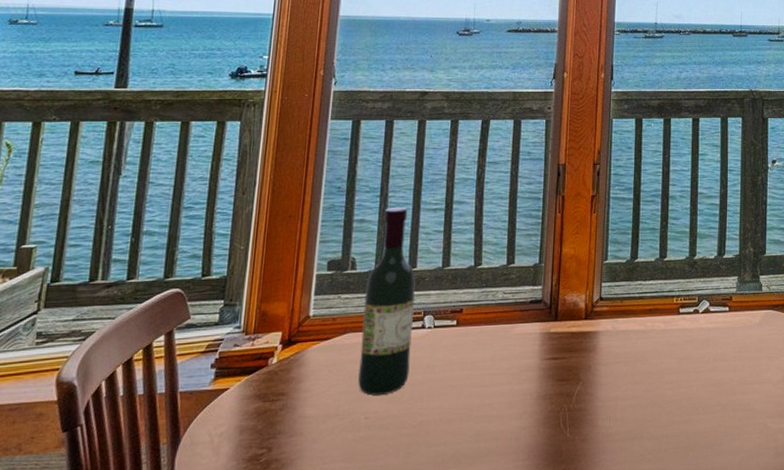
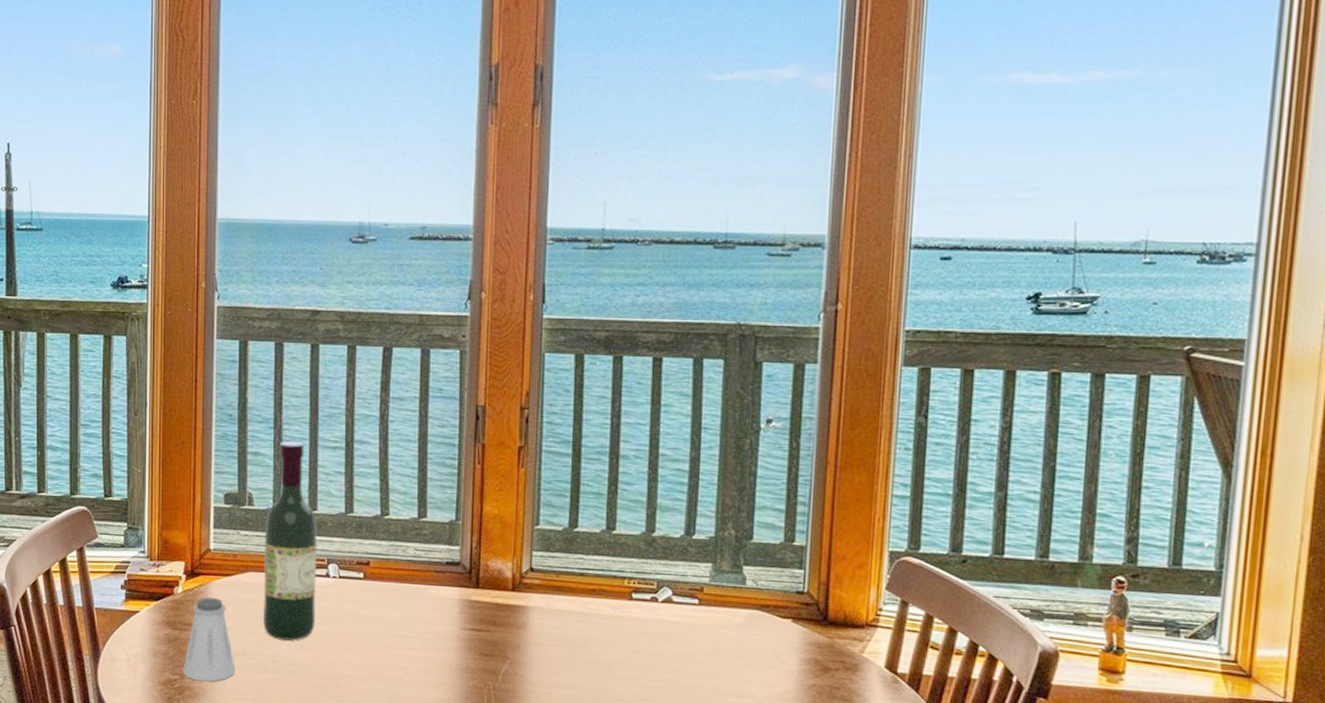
saltshaker: none [270,363,327,451] -> present [183,597,235,682]

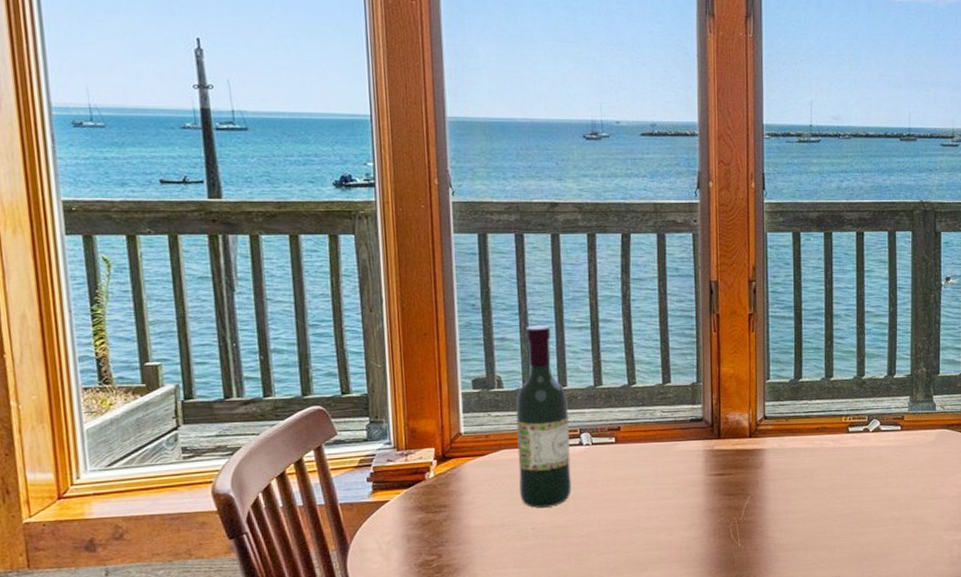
saltshaker: present [183,597,235,682] -> none [439,478,495,558]

